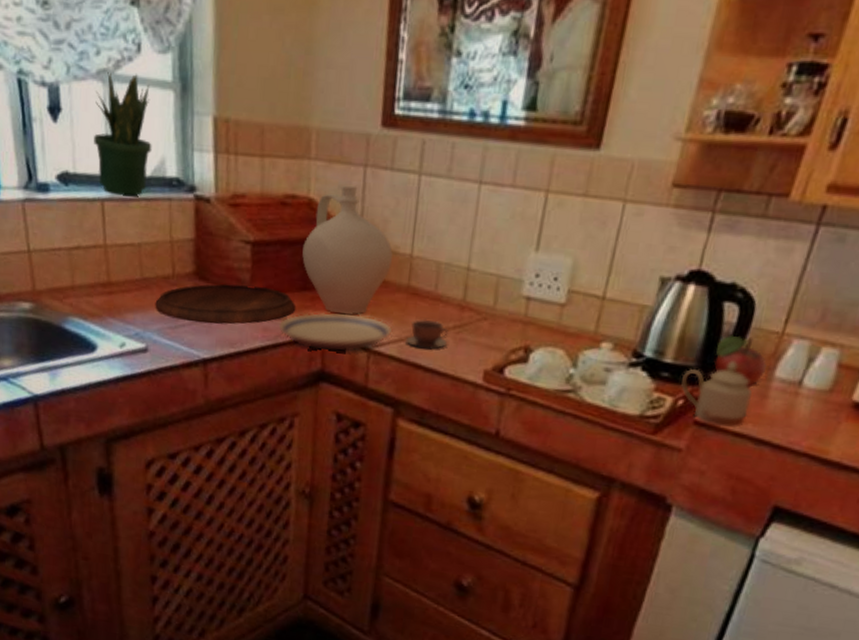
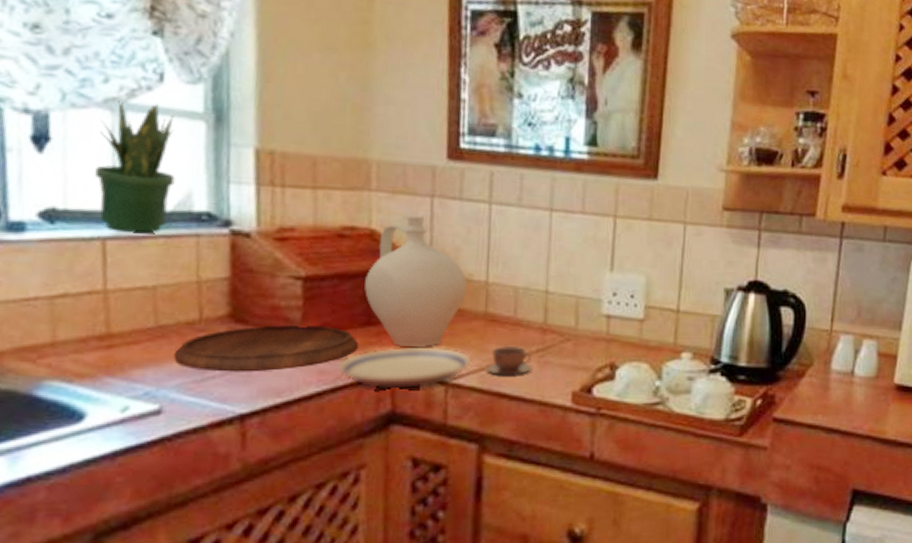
sugar bowl: present [681,360,752,428] -> none [757,358,817,421]
fruit: present [714,335,766,389] -> none [782,335,823,383]

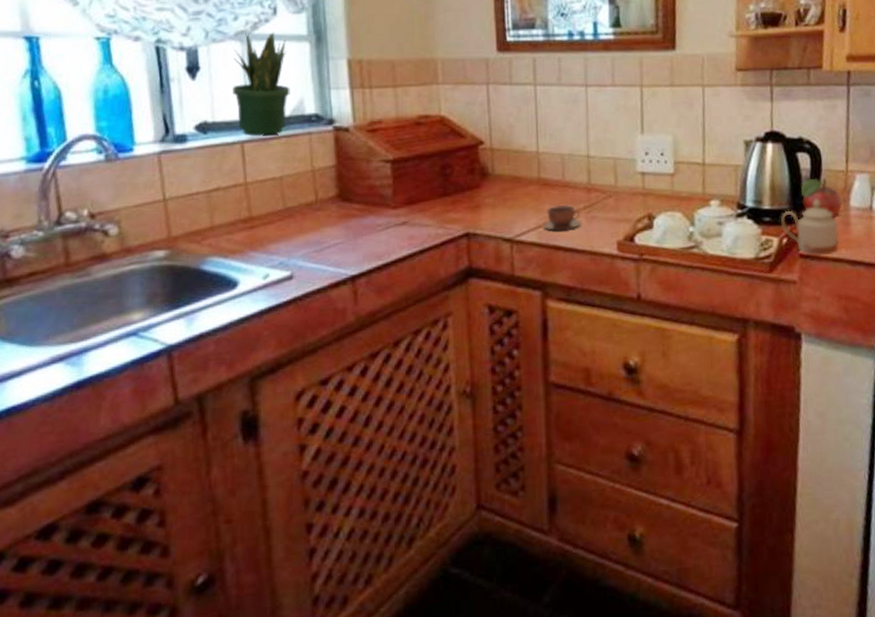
cutting board: present [173,325,358,372] -> none [299,199,438,243]
plate: present [337,347,472,389] -> none [423,210,531,248]
ceramic jug: present [364,216,467,348] -> none [440,101,521,213]
sugar bowl: none [757,358,817,421] -> present [781,198,839,256]
fruit: none [782,335,823,383] -> present [801,178,843,220]

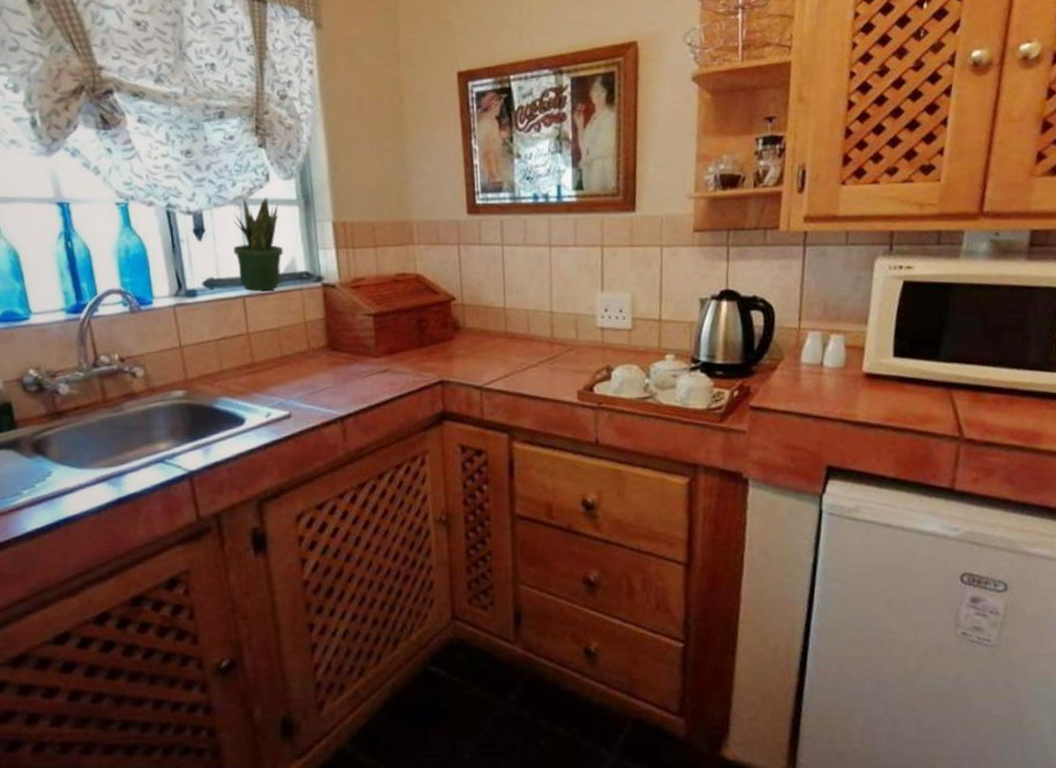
teacup: present [543,204,580,230] -> none [510,356,544,380]
sugar bowl: present [781,198,839,256] -> none [733,354,789,409]
fruit: present [801,178,843,220] -> none [754,335,794,375]

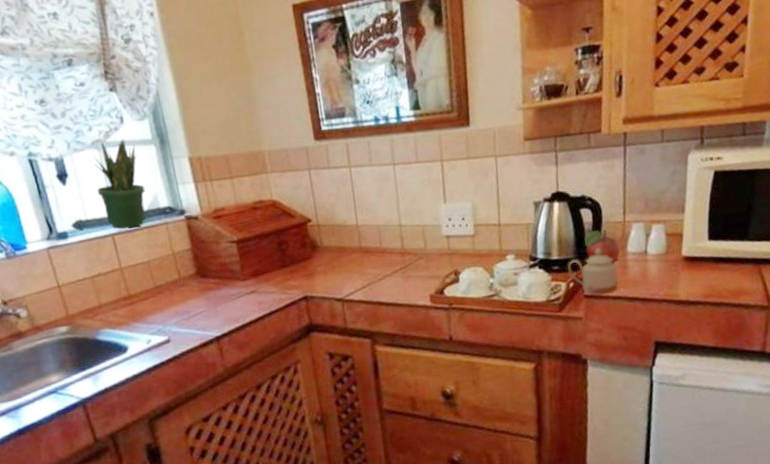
sugar bowl: none [733,354,789,409] -> present [568,247,618,296]
fruit: none [754,335,794,375] -> present [584,229,621,265]

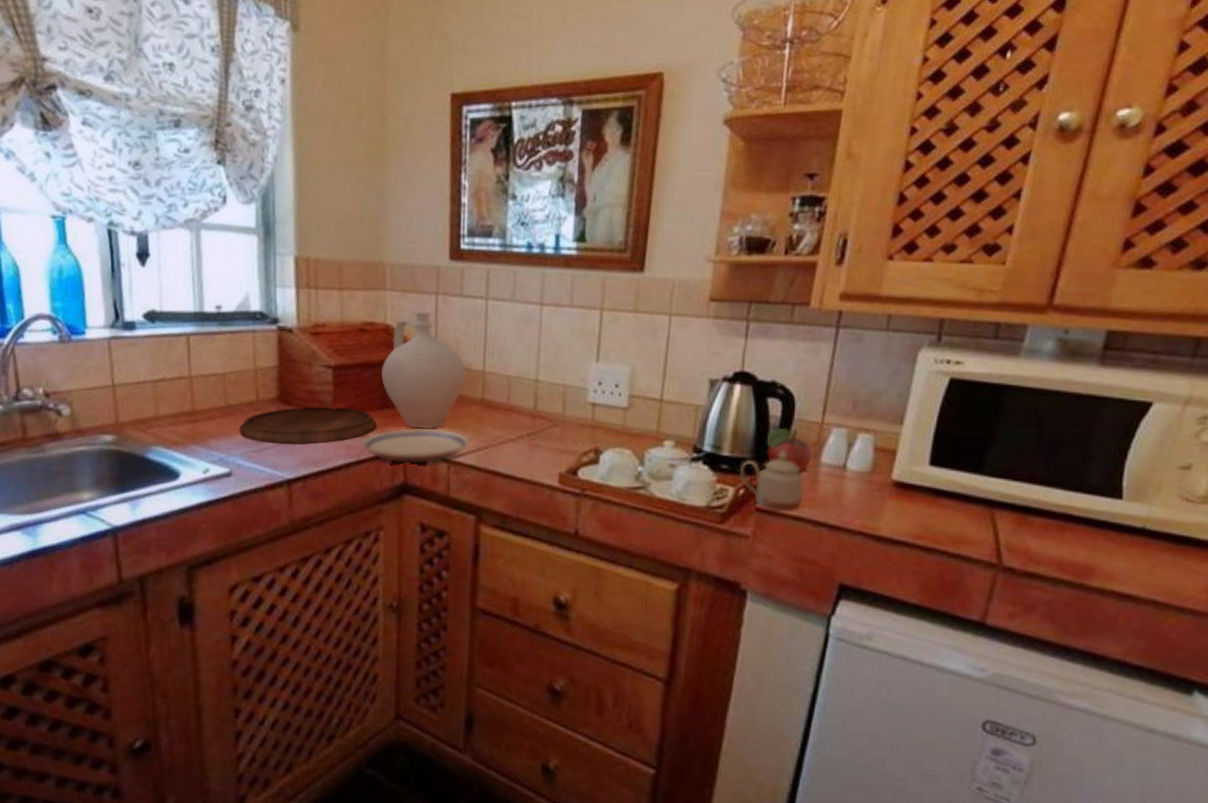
planter: present [93,139,146,228] -> none [180,221,237,330]
cutting board: none [169,271,280,312] -> present [239,406,376,445]
plate: none [269,275,357,309] -> present [361,428,470,464]
ceramic jug: none [275,185,345,280] -> present [381,312,466,428]

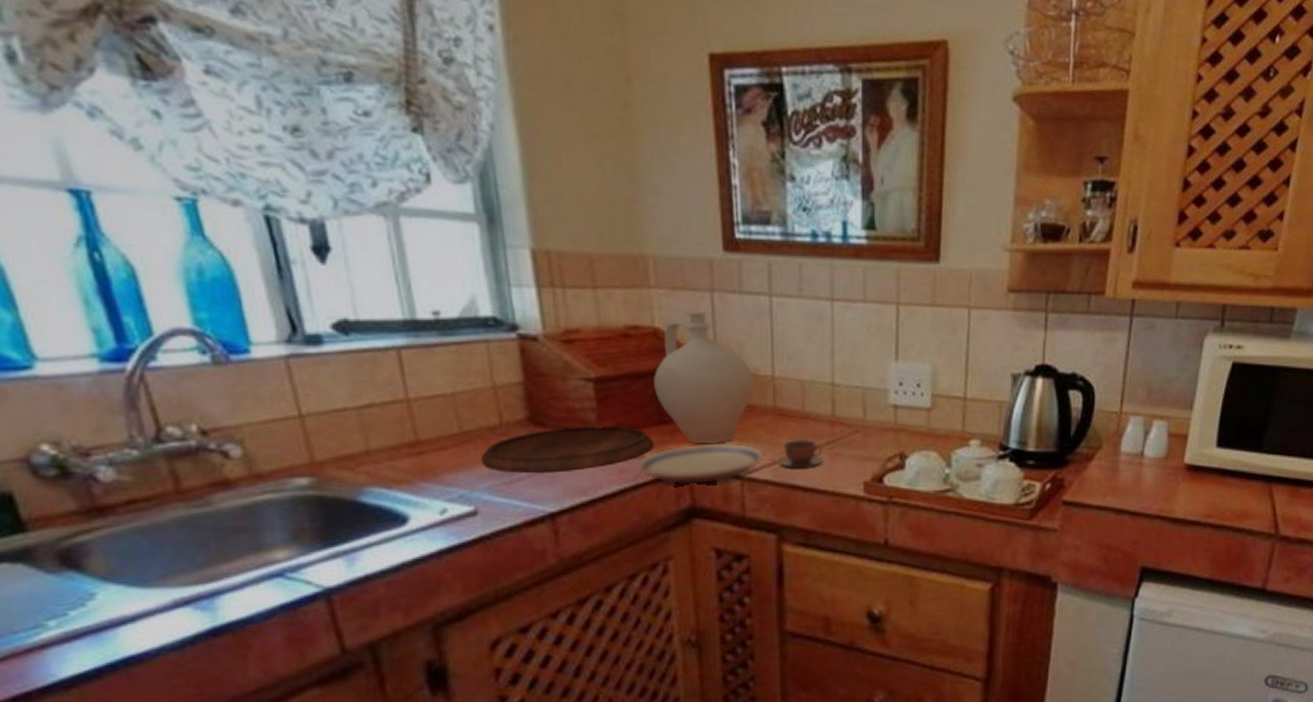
teacup: none [483,429,523,456] -> present [779,438,822,468]
sugar bowl: present [740,450,805,512] -> none [1046,442,1106,504]
fruit: present [767,427,812,475] -> none [1070,419,1113,466]

